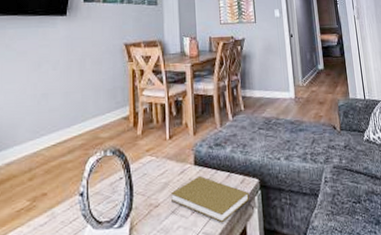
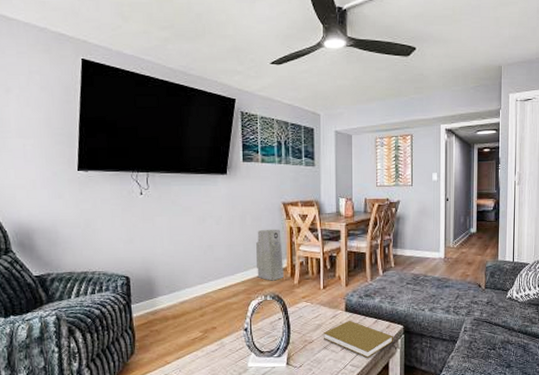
air purifier: none [96,72,126,133] -> present [256,229,284,281]

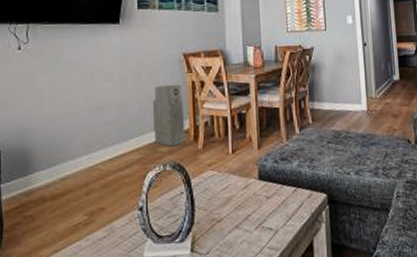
book: present [324,320,394,358] -> none [234,190,318,237]

